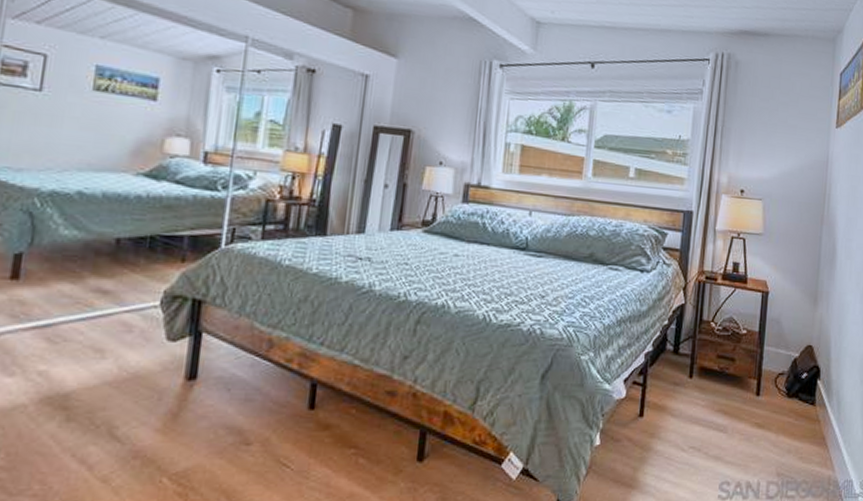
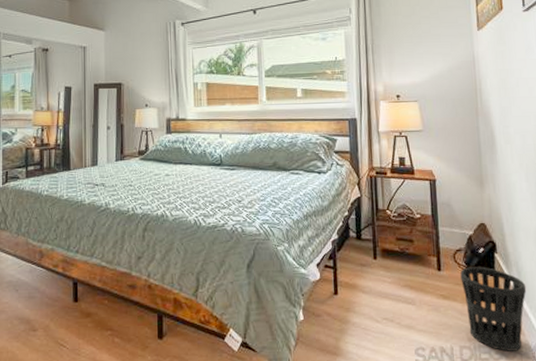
wastebasket: none [778,393,844,489] -> present [460,267,527,352]

